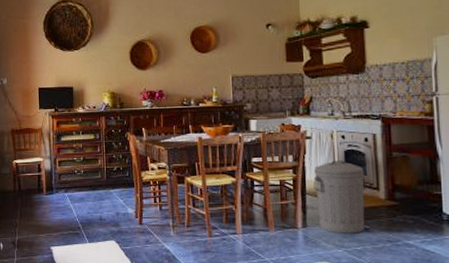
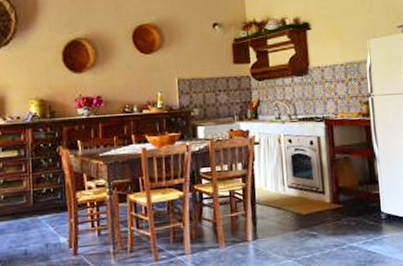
trash can: present [313,160,366,234] -> none [263,165,313,243]

